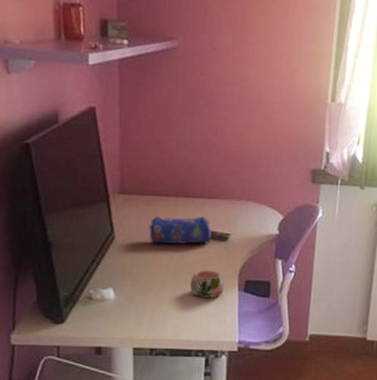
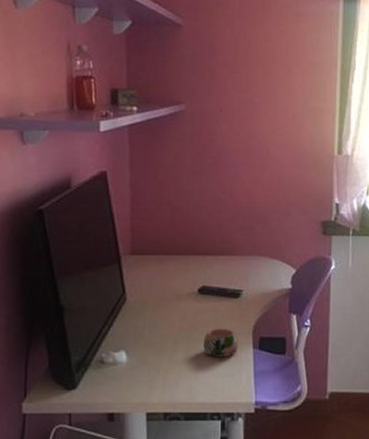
pencil case: present [149,216,211,244] -> none [160,274,223,303]

